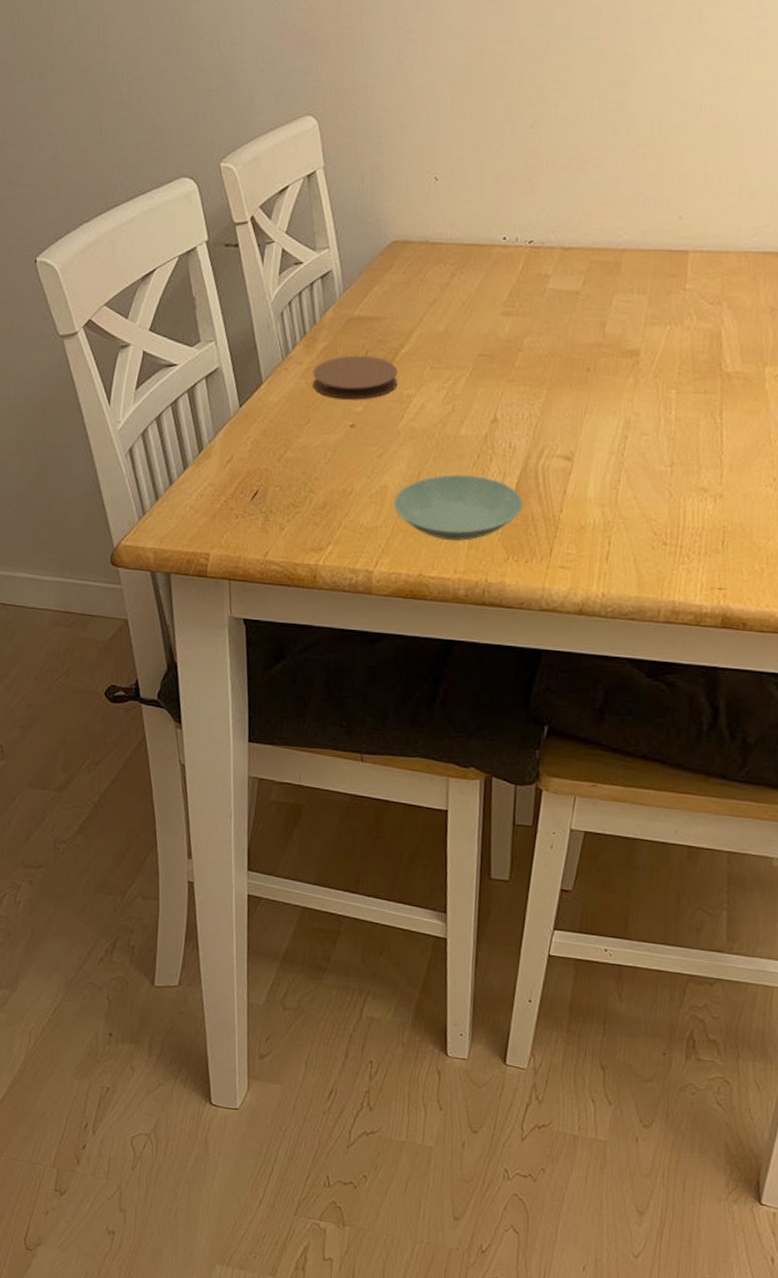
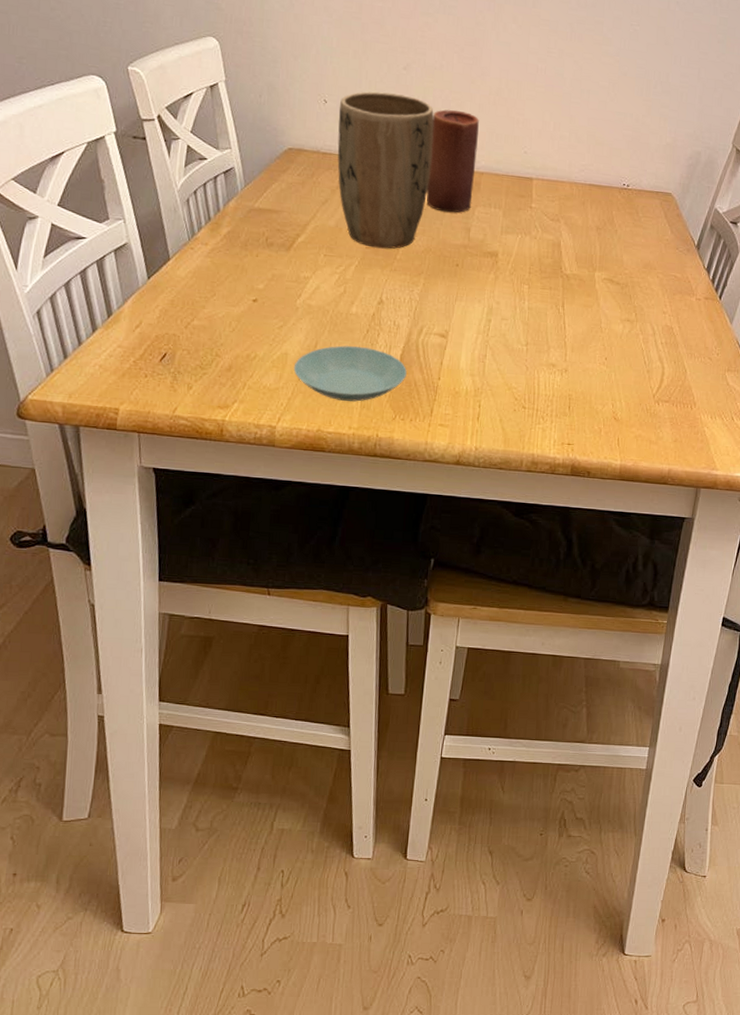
coaster: present [313,355,399,400] -> none [217,240,296,279]
plant pot: none [448,160,566,355] -> present [337,91,435,249]
candle: none [553,172,622,304] -> present [426,109,479,213]

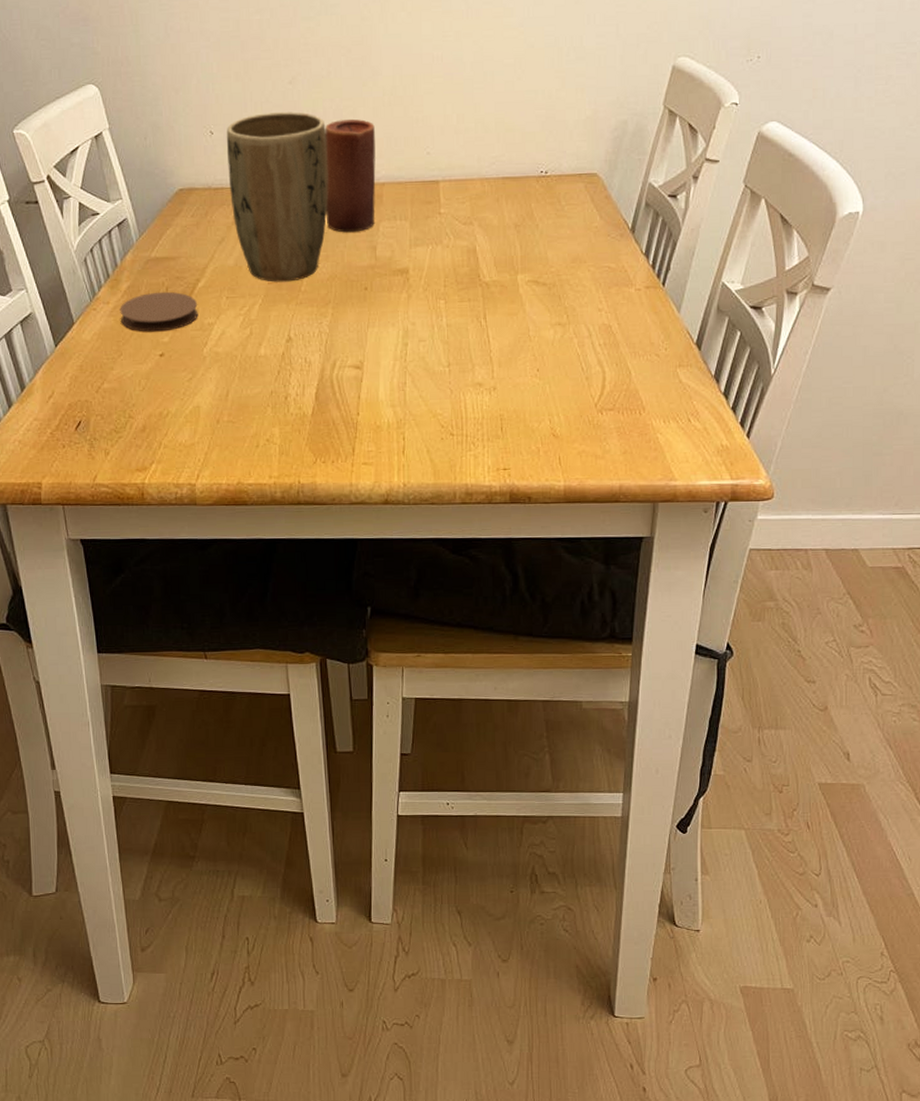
coaster: none [217,240,296,279] -> present [120,291,198,332]
saucer: present [293,345,407,402] -> none [207,390,324,449]

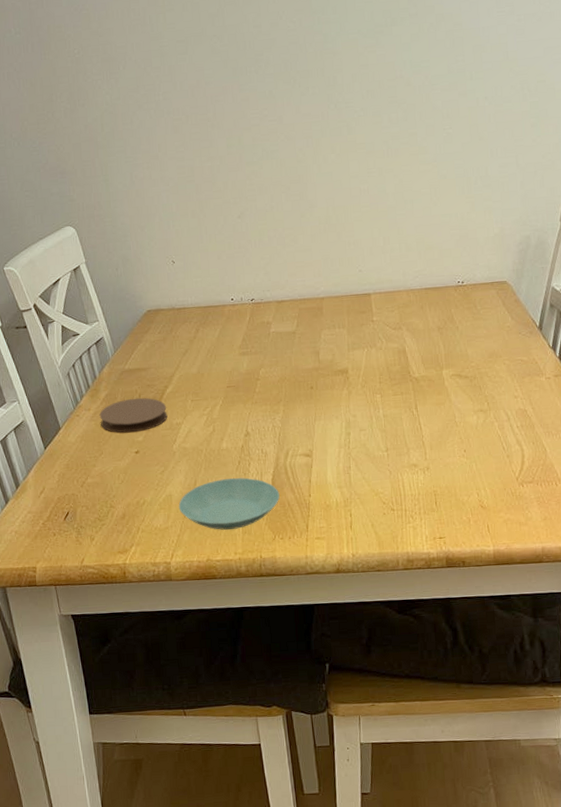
saucer: none [207,390,324,449] -> present [178,477,280,530]
plant pot: present [226,112,329,282] -> none [186,241,276,386]
candle: present [326,118,376,233] -> none [271,244,317,341]

